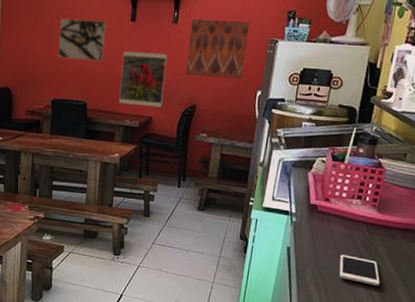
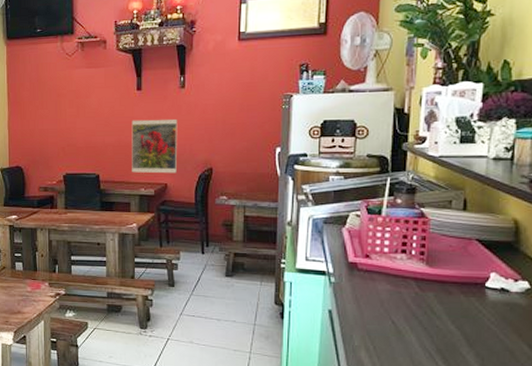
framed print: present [57,18,106,61] -> none [66,93,113,133]
wall art: present [186,19,250,80] -> none [198,79,260,139]
cell phone: present [339,254,380,286] -> none [389,315,441,347]

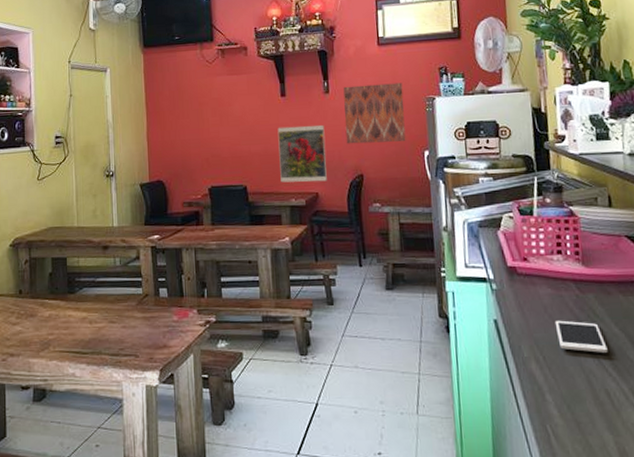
wall art: none [198,79,260,139] -> present [343,82,406,144]
cell phone: none [389,315,441,347] -> present [554,320,608,353]

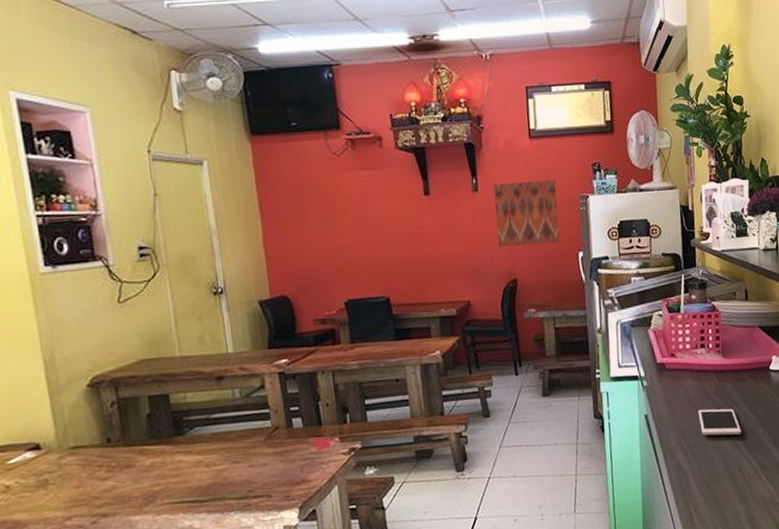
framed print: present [277,125,327,183] -> none [422,227,479,292]

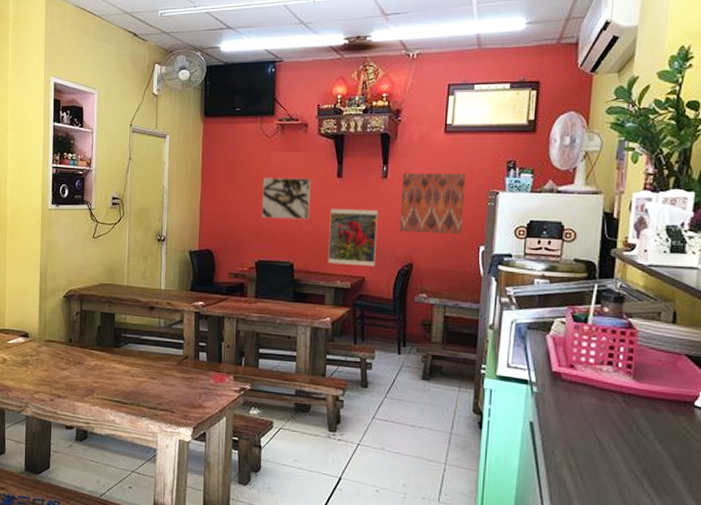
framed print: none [338,199,401,250] -> present [261,177,311,220]
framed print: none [422,227,479,292] -> present [328,208,379,267]
cell phone: present [698,408,742,436] -> none [594,430,647,469]

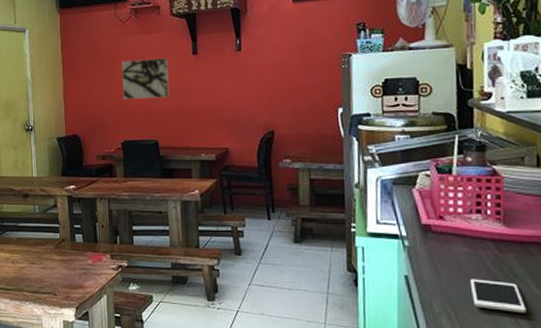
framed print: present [328,208,379,267] -> none [189,82,237,138]
wall art: present [399,172,466,235] -> none [256,39,319,101]
cell phone: none [594,430,647,469] -> present [469,279,526,313]

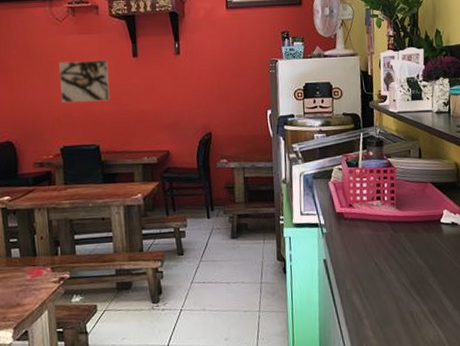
cell phone: present [469,279,526,313] -> none [373,256,413,282]

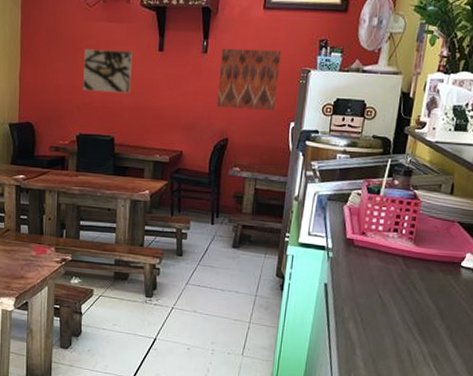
wall art: none [193,45,251,104] -> present [217,48,281,111]

